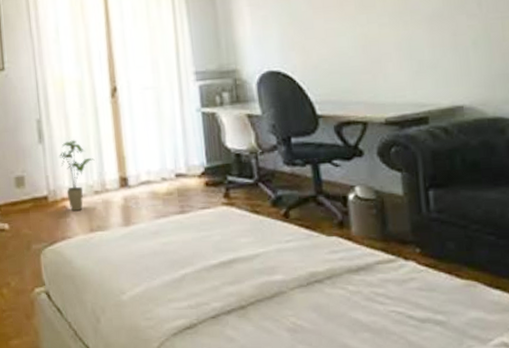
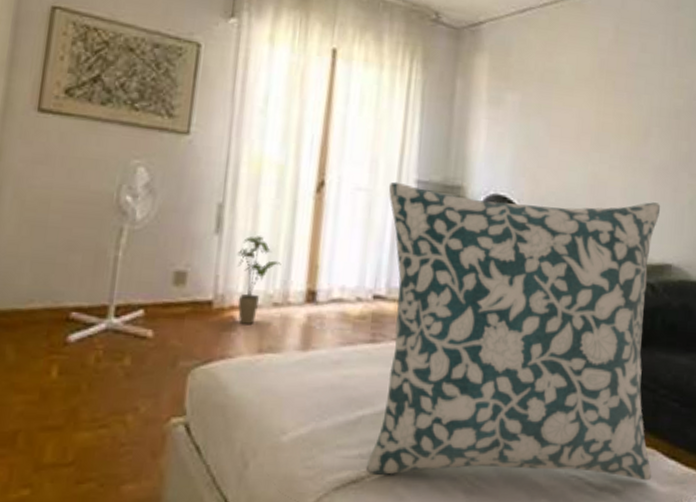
pillow: none [171,49,477,321] -> present [367,181,661,481]

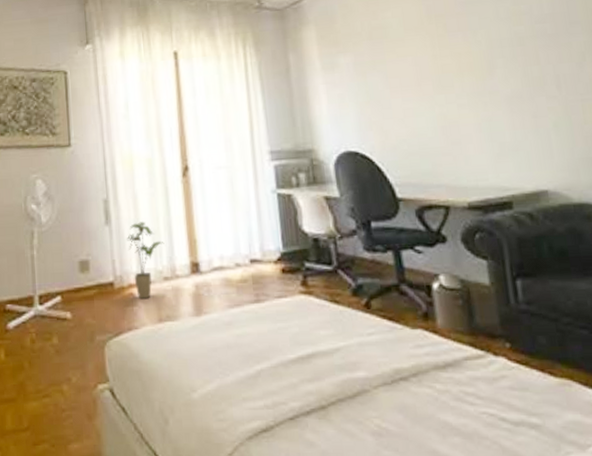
pillow: present [367,181,661,481] -> none [245,131,573,423]

